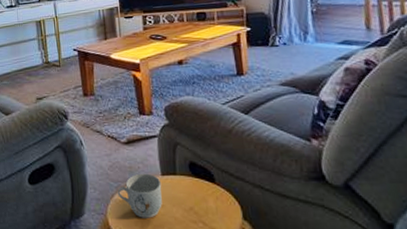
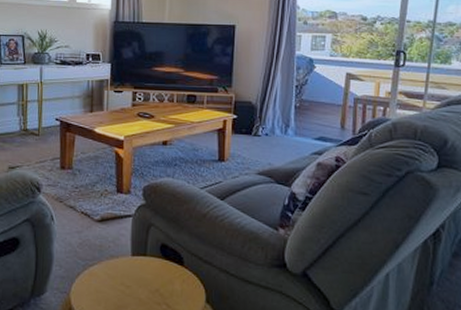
mug: present [117,173,162,218] -> none [84,252,131,299]

